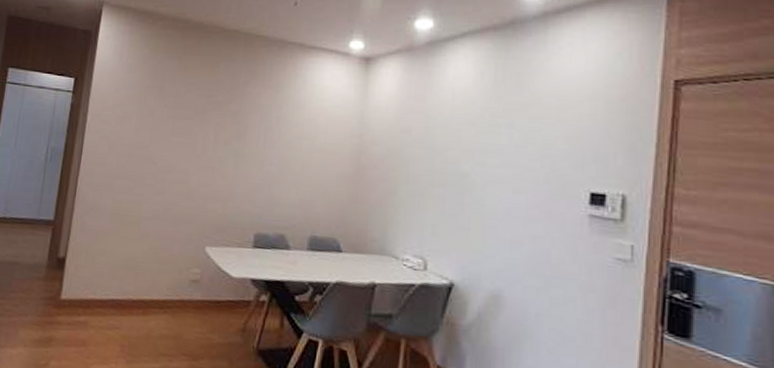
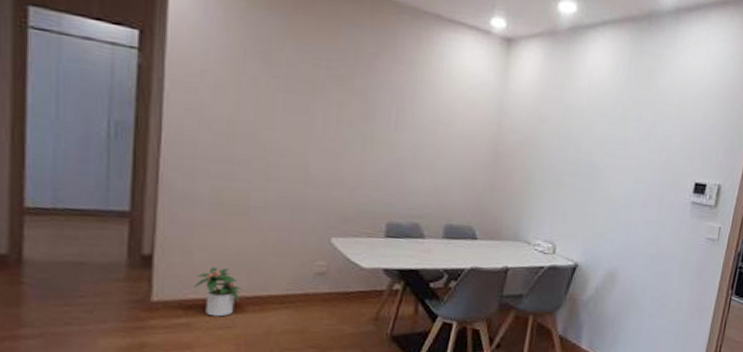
potted plant: none [92,270,129,318] -> present [192,266,242,317]

